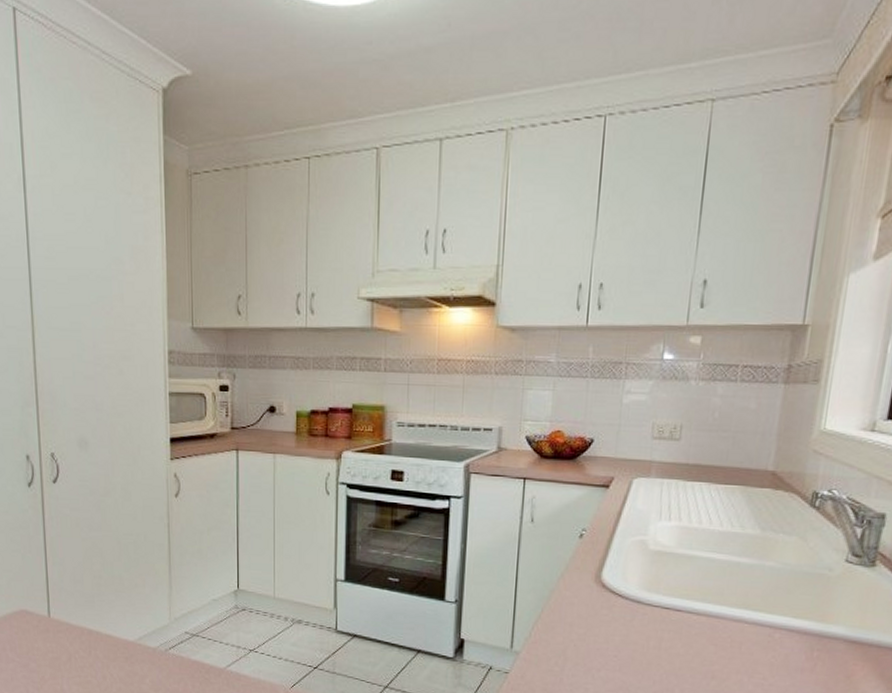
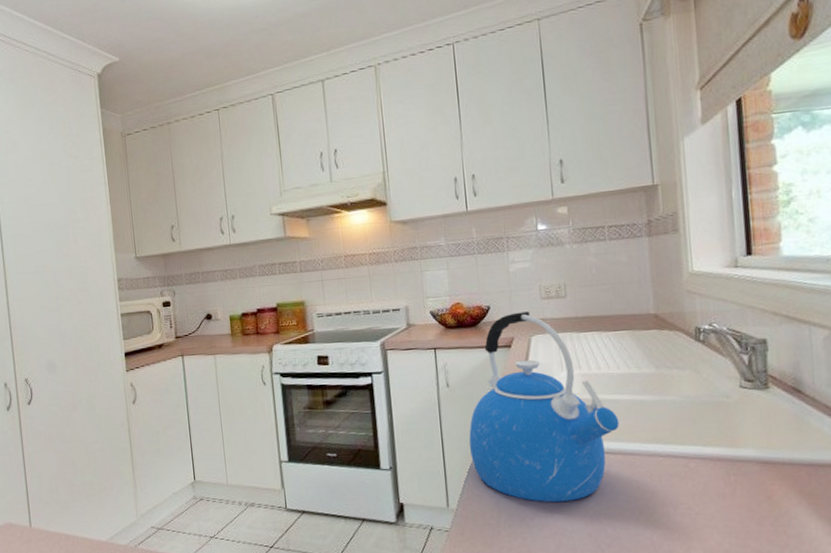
kettle: none [544,450,710,658] -> present [469,311,619,503]

